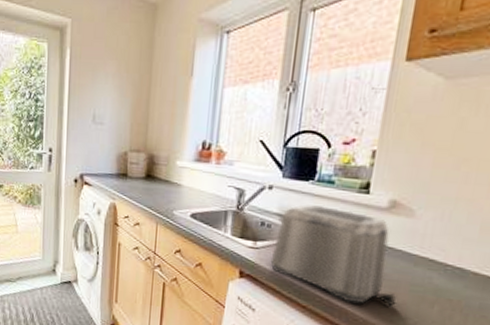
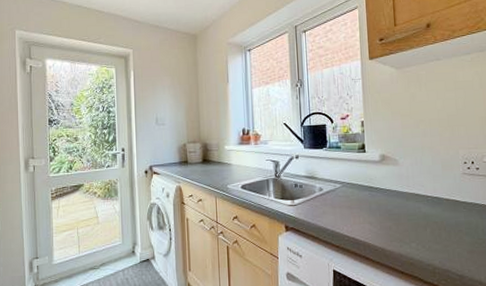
toaster: present [270,205,399,307] -> none [306,166,402,237]

